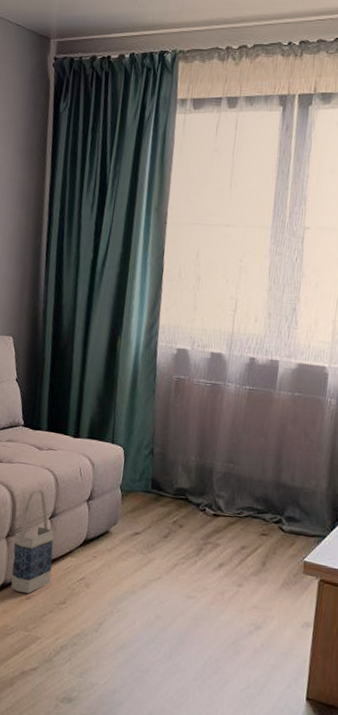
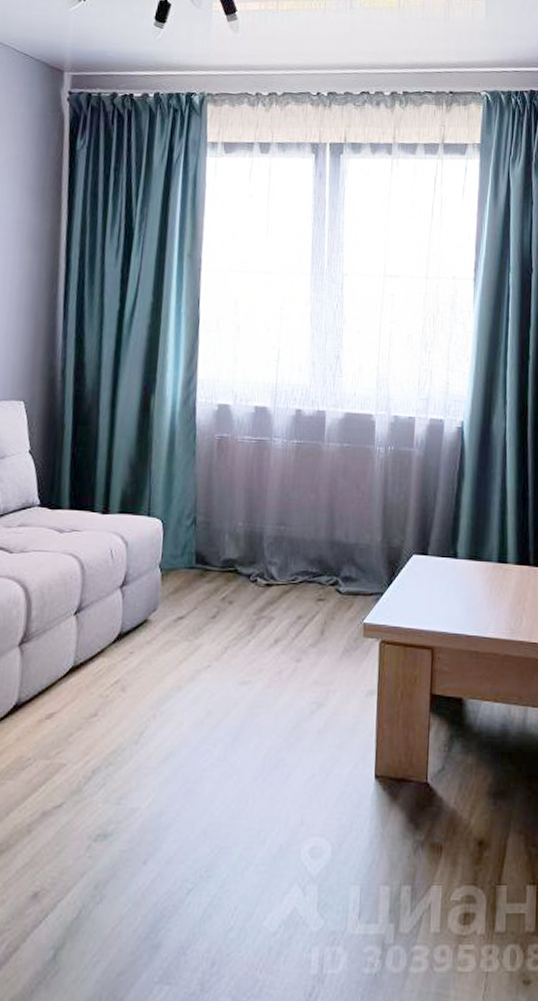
bag: present [11,488,54,594] -> none [27,579,81,711]

